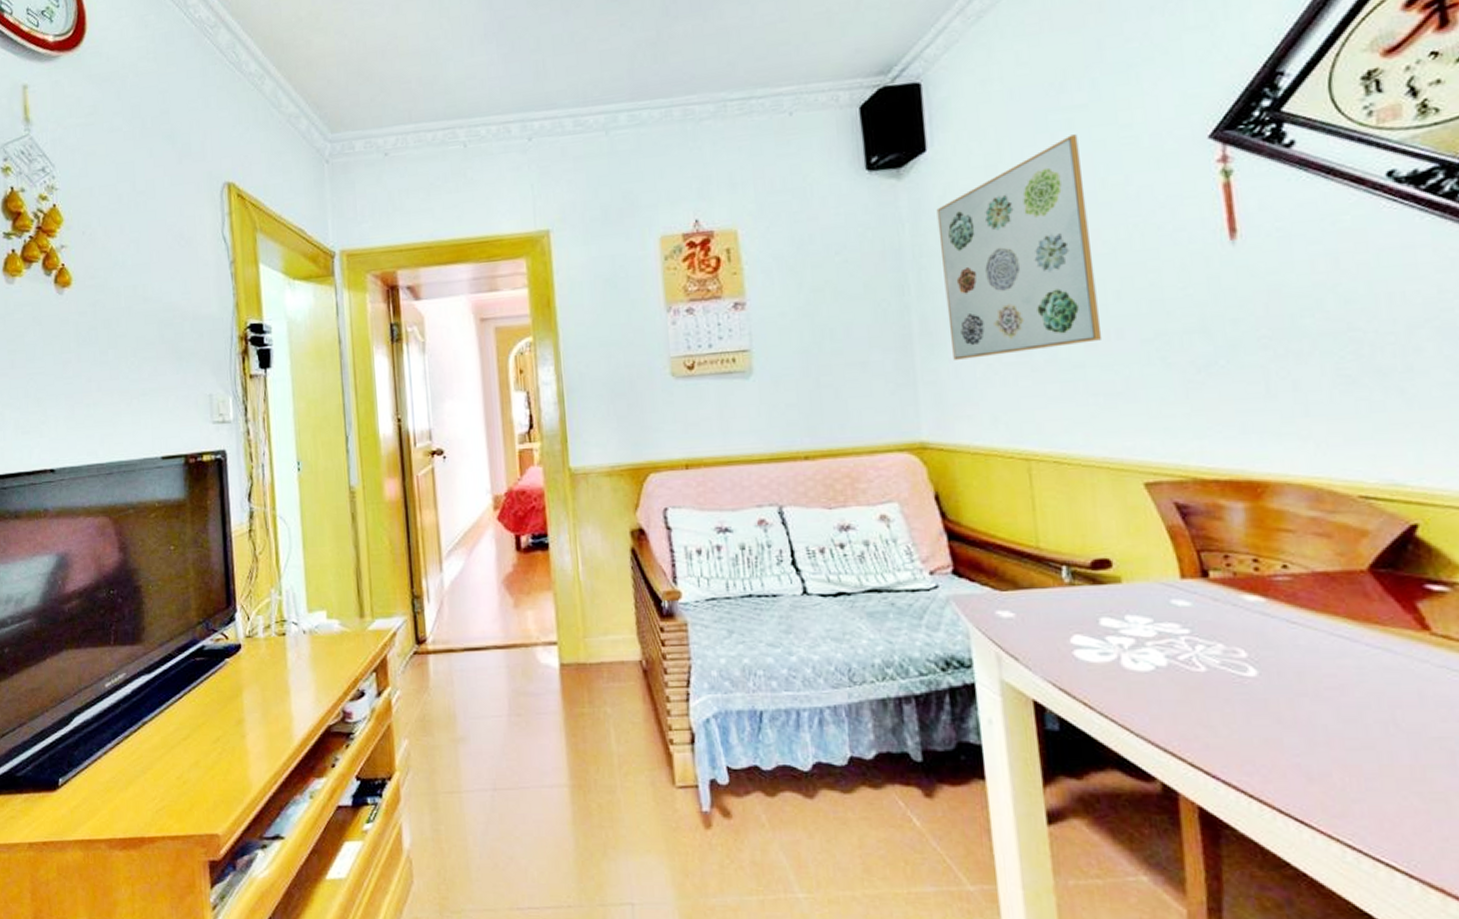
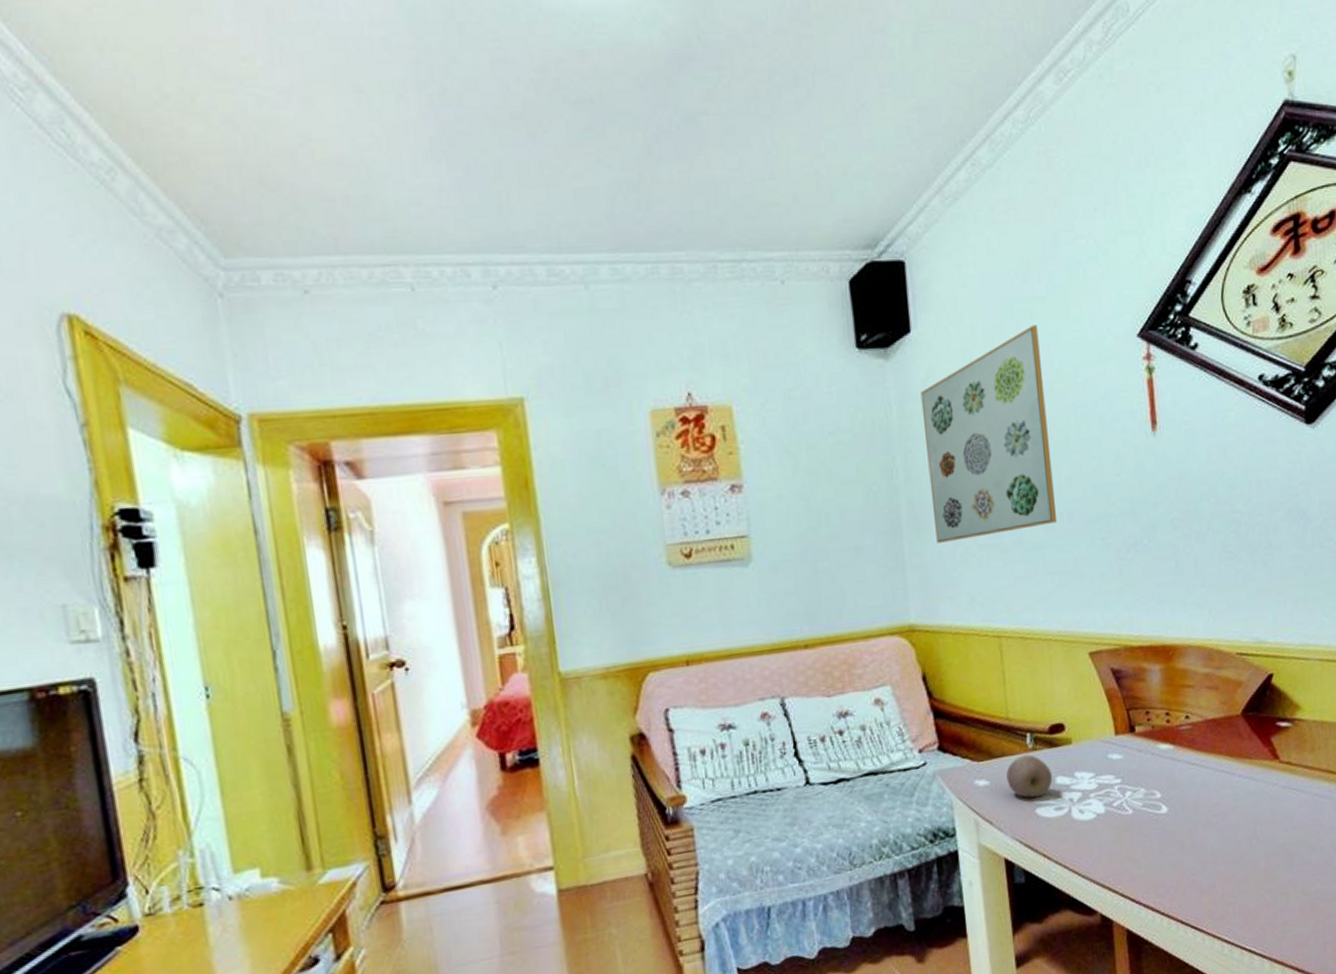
fruit: none [1036,589,1096,638] -> present [1006,754,1053,798]

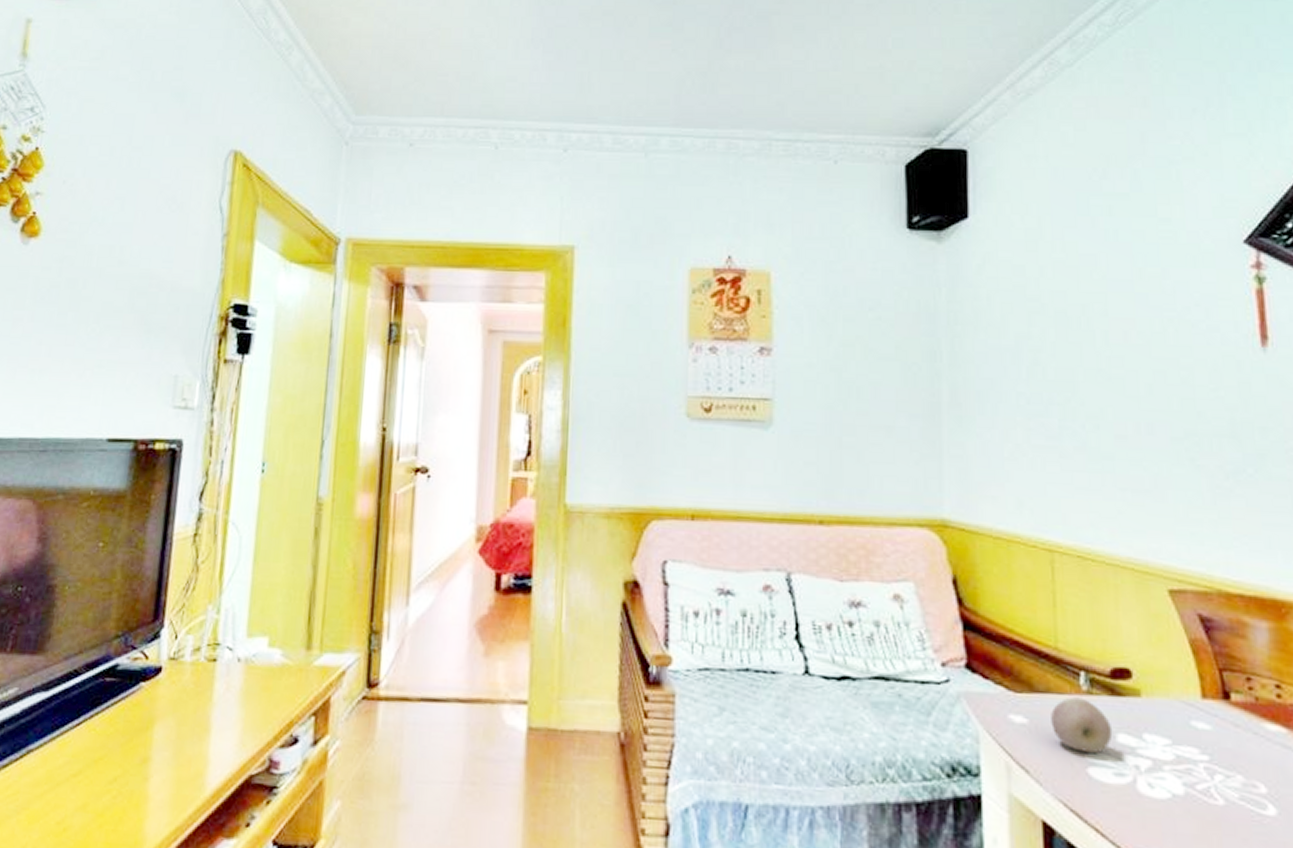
wall art: present [920,325,1058,543] -> none [974,221,1133,437]

